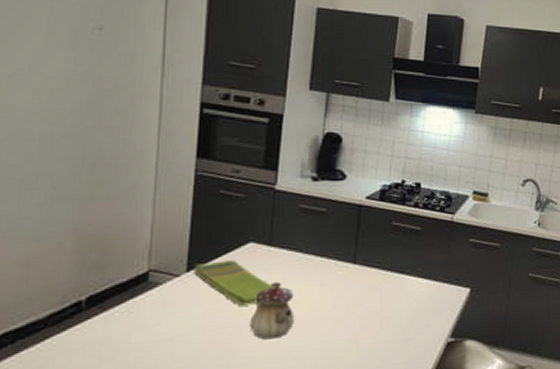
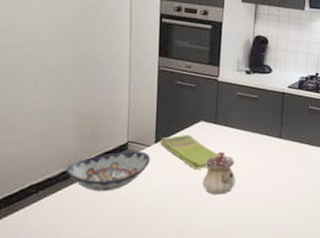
decorative bowl: none [58,282,180,340] -> present [66,151,151,192]

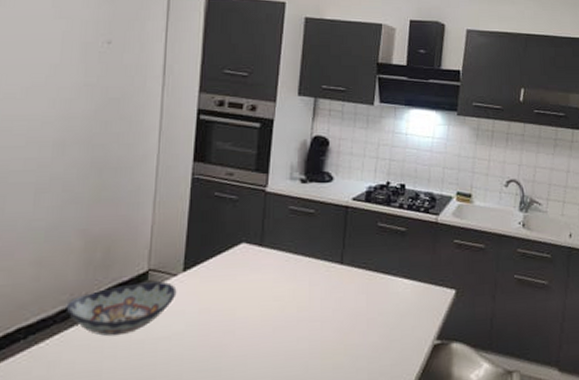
dish towel: present [161,134,219,169] -> none [190,260,264,305]
teapot: present [203,151,236,195] -> none [242,281,285,339]

